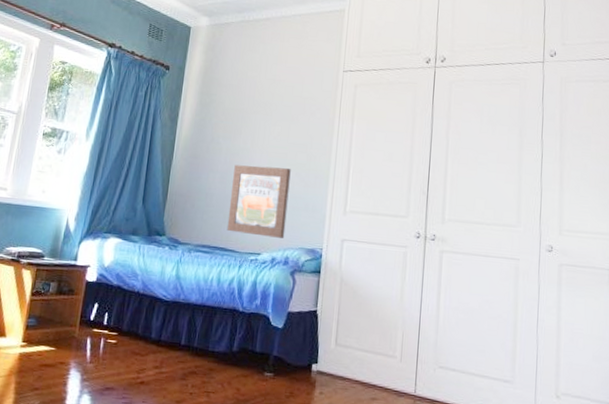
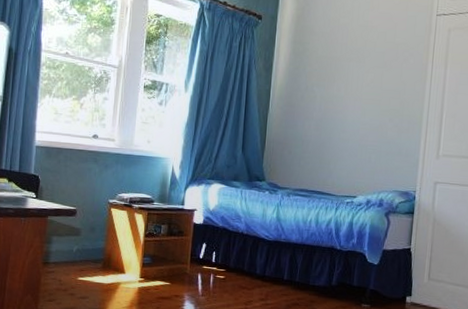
wall art: present [226,165,291,238] -> none [323,112,385,182]

